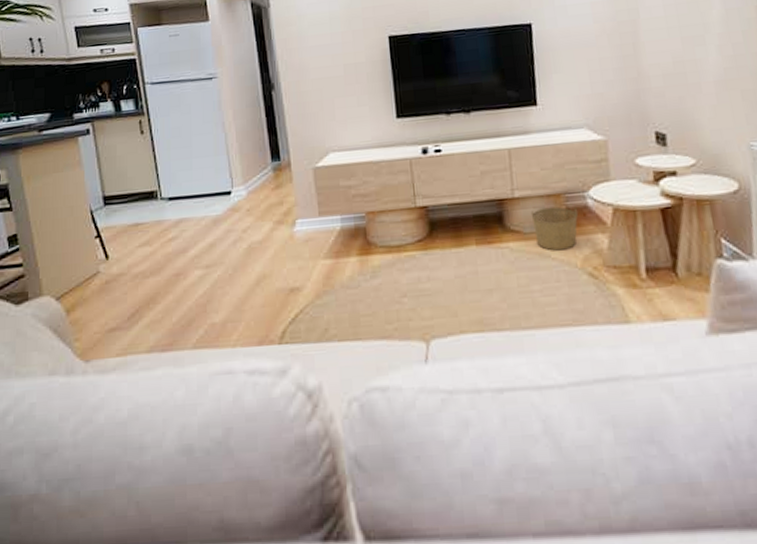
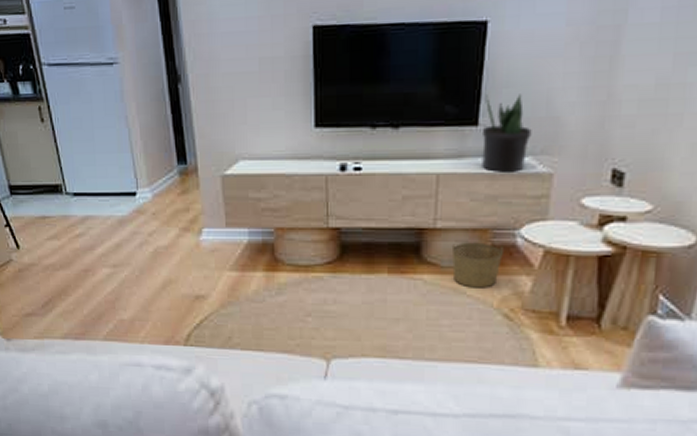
planter: none [540,77,583,144] -> present [482,94,532,172]

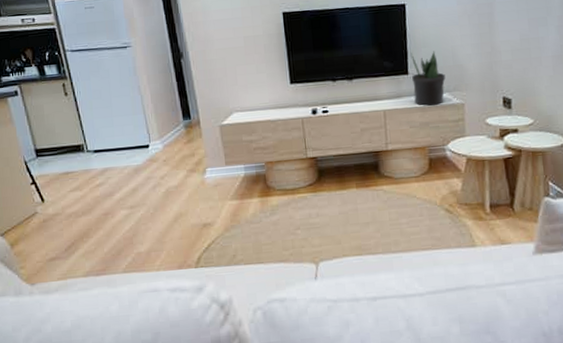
basket: present [451,242,505,288] -> none [401,157,439,192]

